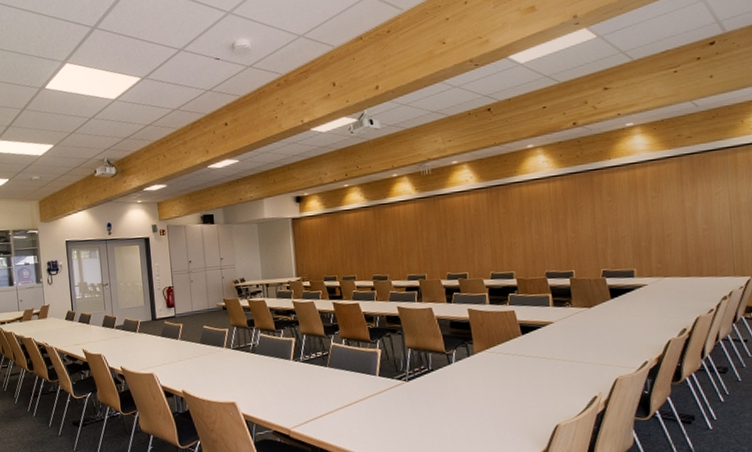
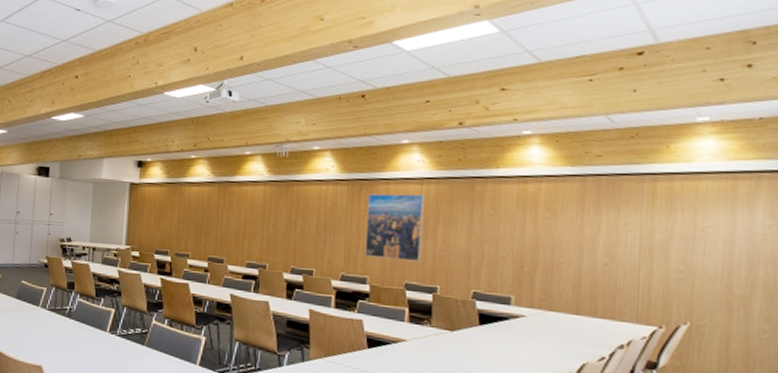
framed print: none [505,192,556,254] -> present [364,193,424,262]

